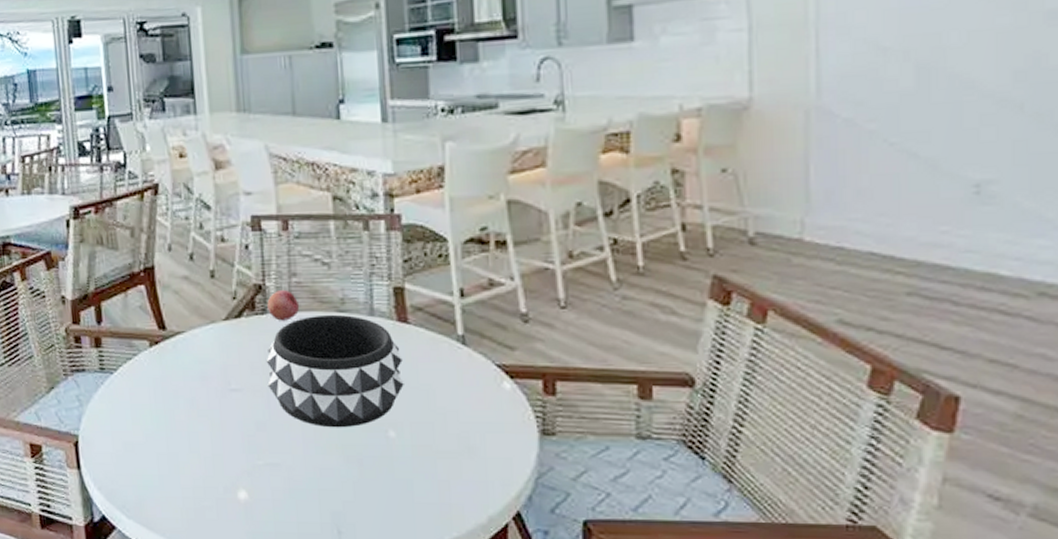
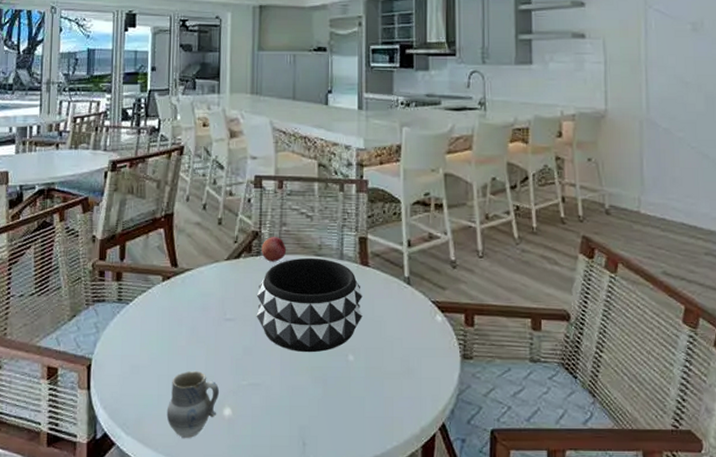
cup: none [170,448,232,523] -> present [166,370,220,438]

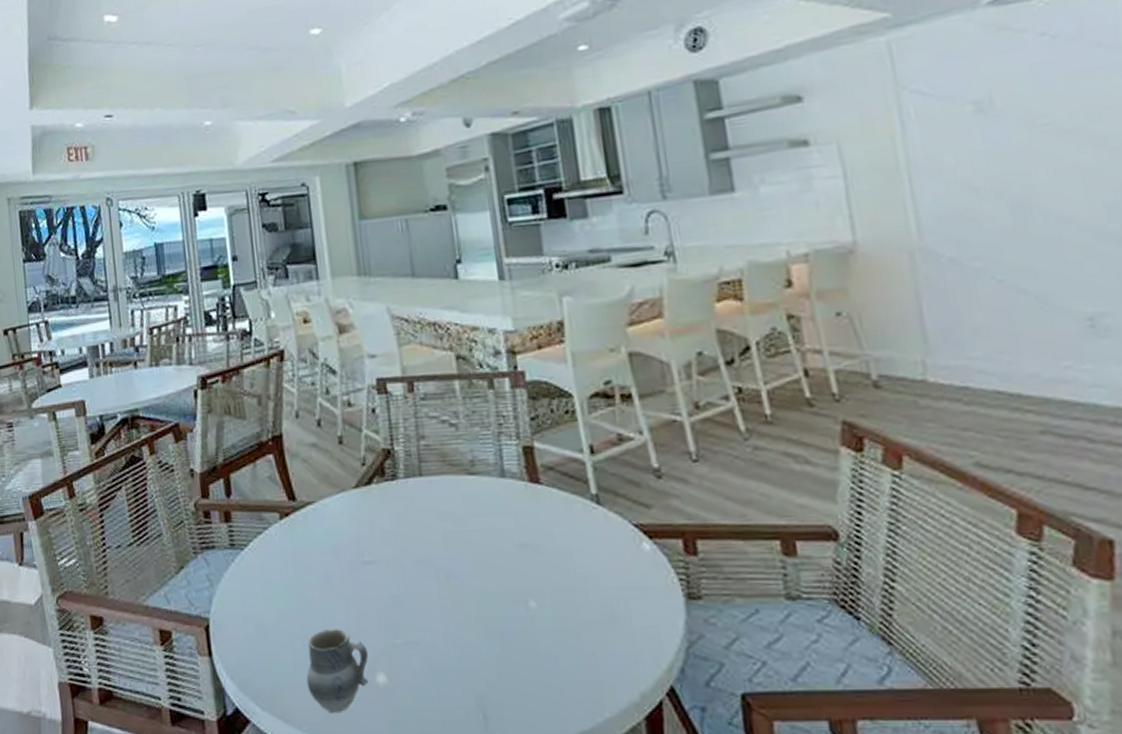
decorative bowl: present [256,257,363,353] -> none [398,477,541,600]
fruit: present [261,236,287,262] -> none [396,453,430,487]

